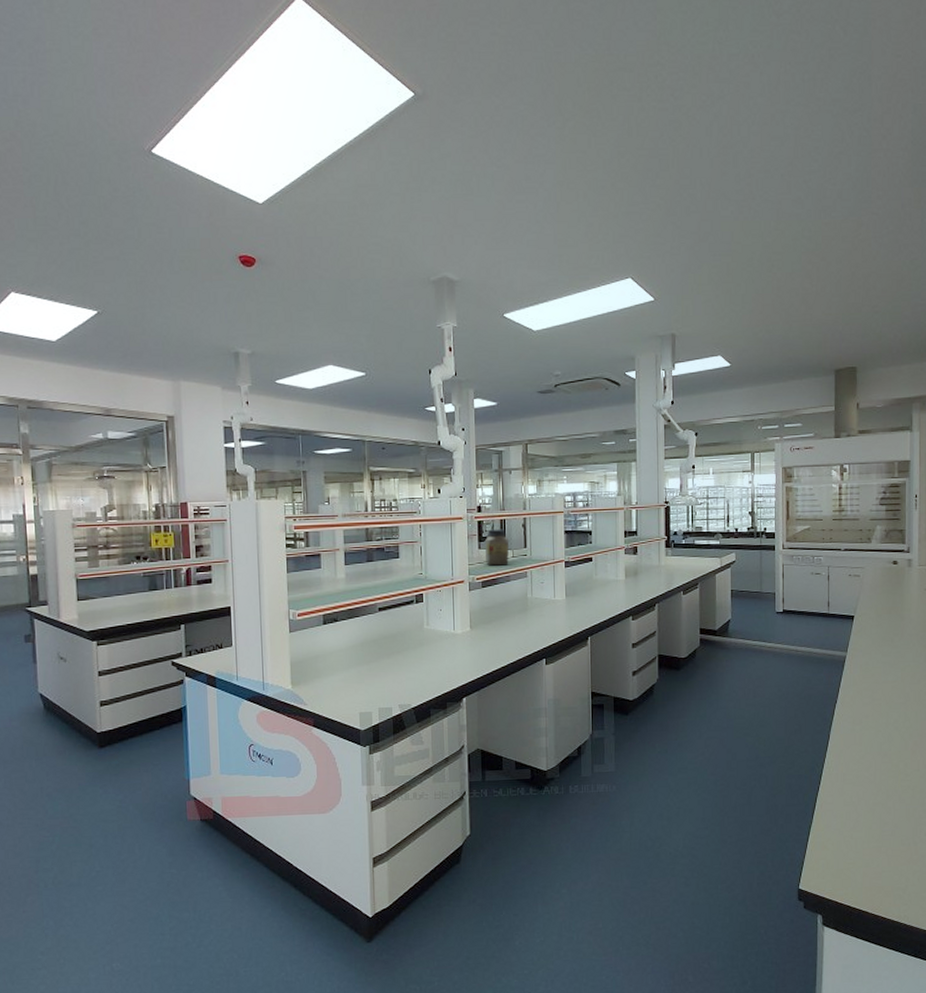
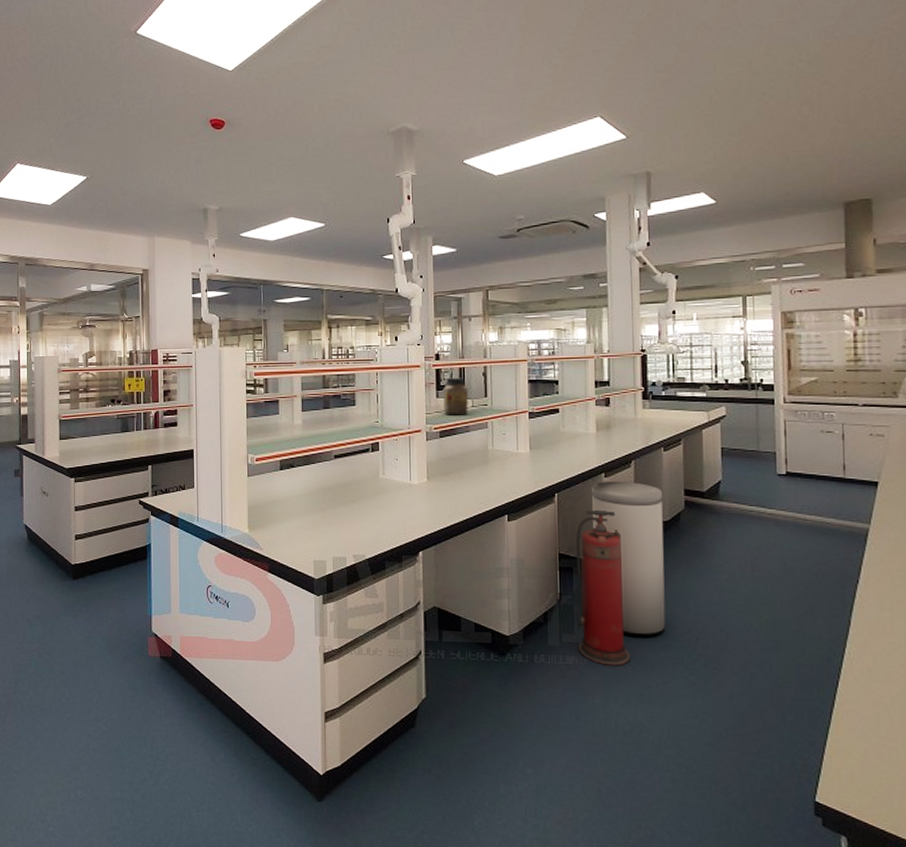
fire extinguisher: none [606,650,652,790] -> present [575,509,630,666]
pedal bin: none [620,623,682,764] -> present [591,481,666,638]

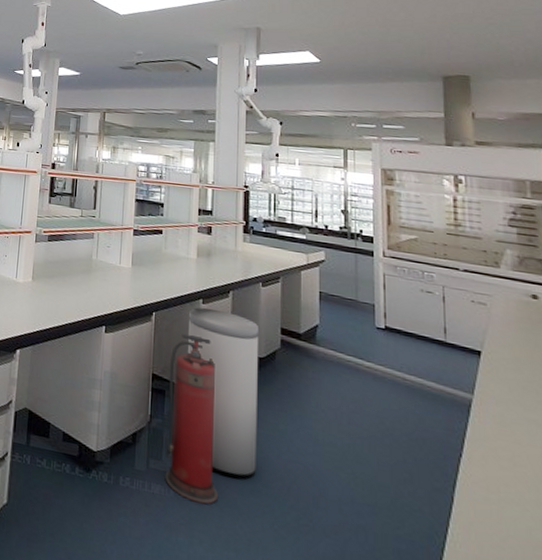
jar: present [444,377,468,415] -> none [54,186,78,224]

